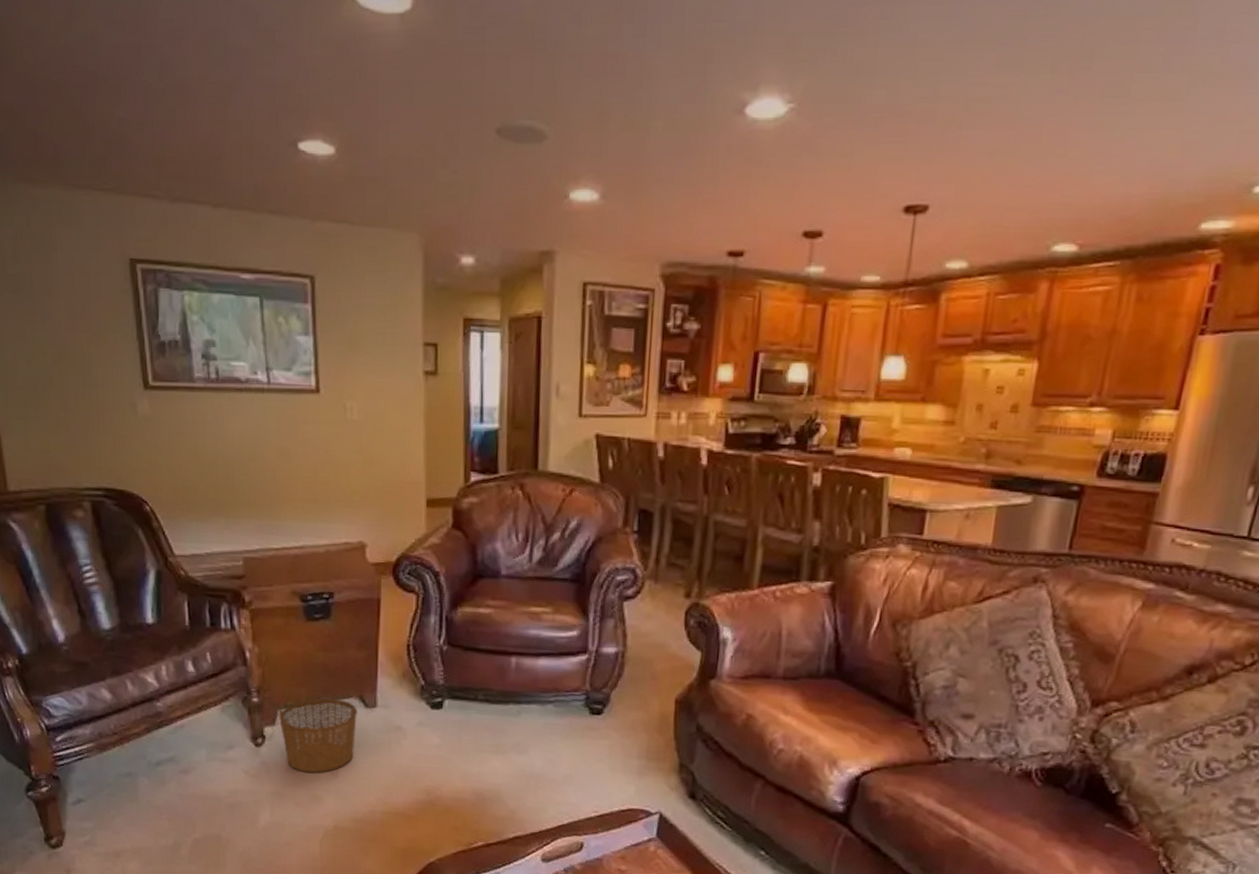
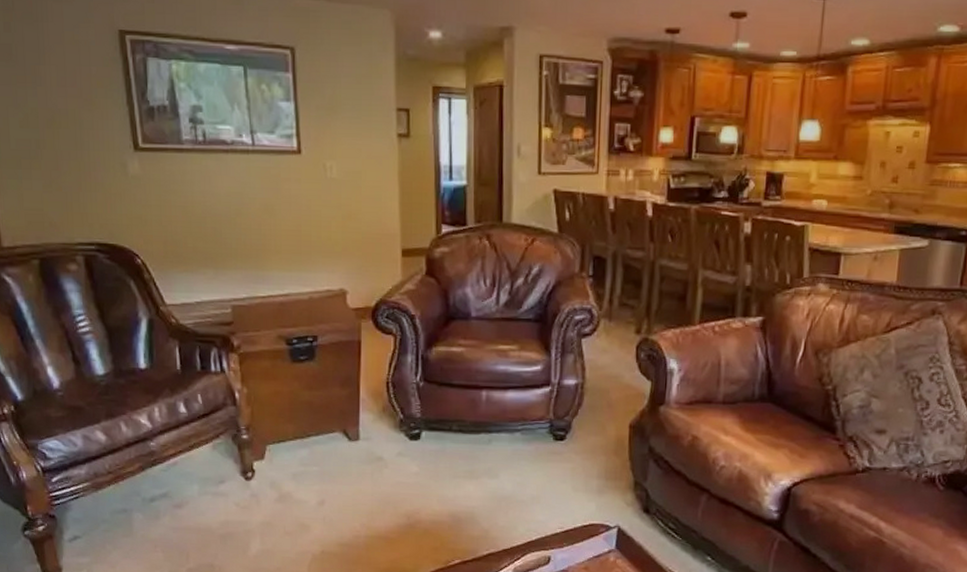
basket: present [279,698,358,774] -> none [268,433,342,503]

